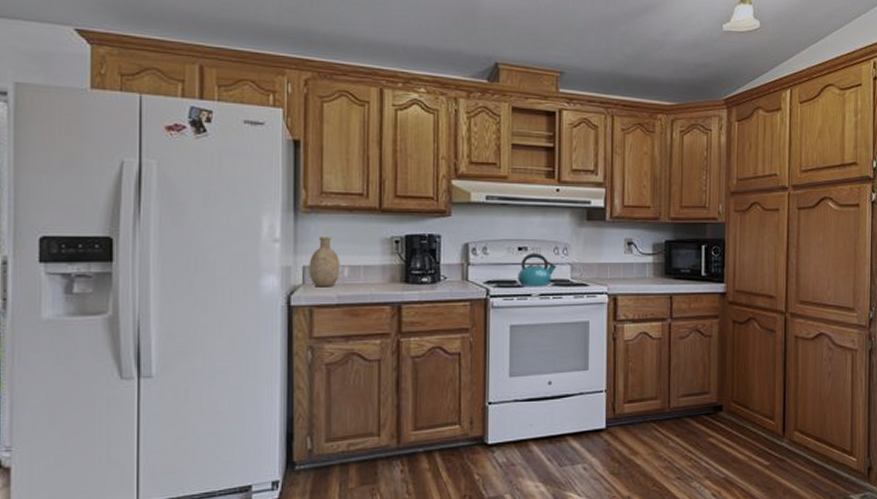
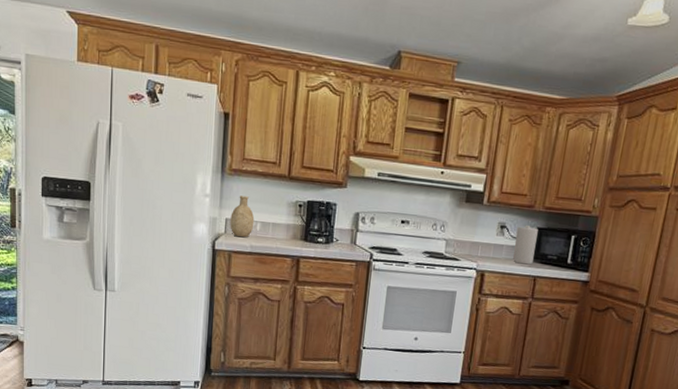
kettle: present [518,252,556,287] -> none [398,226,433,258]
paper towel holder: none [644,239,667,282] -> present [512,225,538,265]

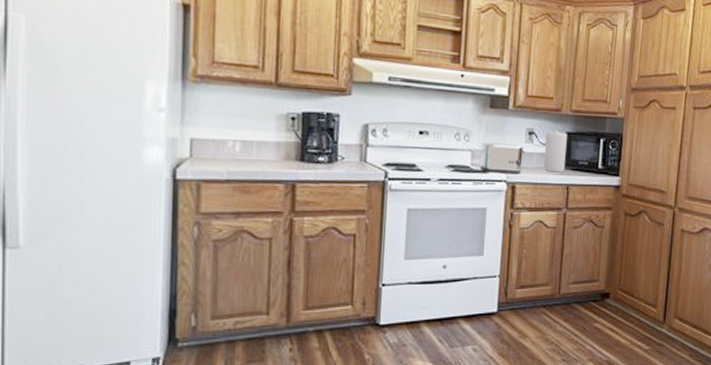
decorative vase: present [230,195,255,238] -> none [197,108,232,162]
toaster: none [452,233,495,264] -> present [479,142,525,175]

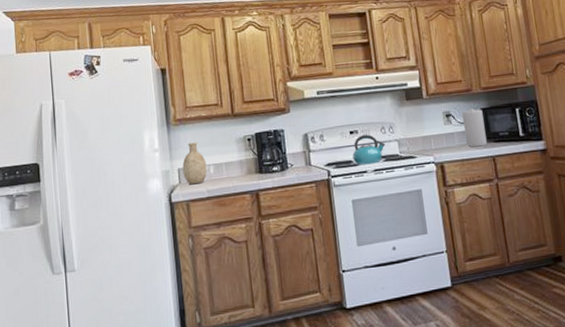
decorative vase: none [197,108,232,162] -> present [182,142,207,185]
kettle: none [417,137,457,172] -> present [352,134,385,165]
toaster: present [479,142,525,175] -> none [405,128,447,158]

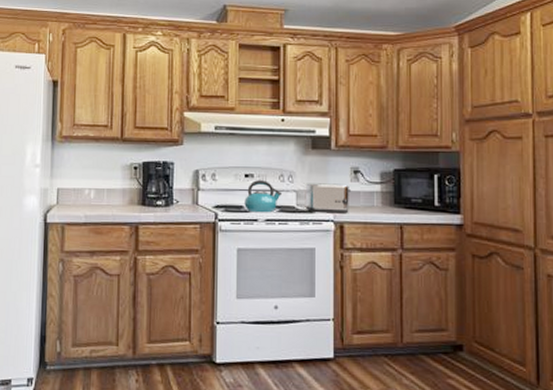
decorative vase: present [182,142,207,185] -> none [62,163,88,208]
toaster: none [405,128,447,158] -> present [305,183,351,214]
paper towel holder: present [461,109,487,148] -> none [372,168,396,211]

